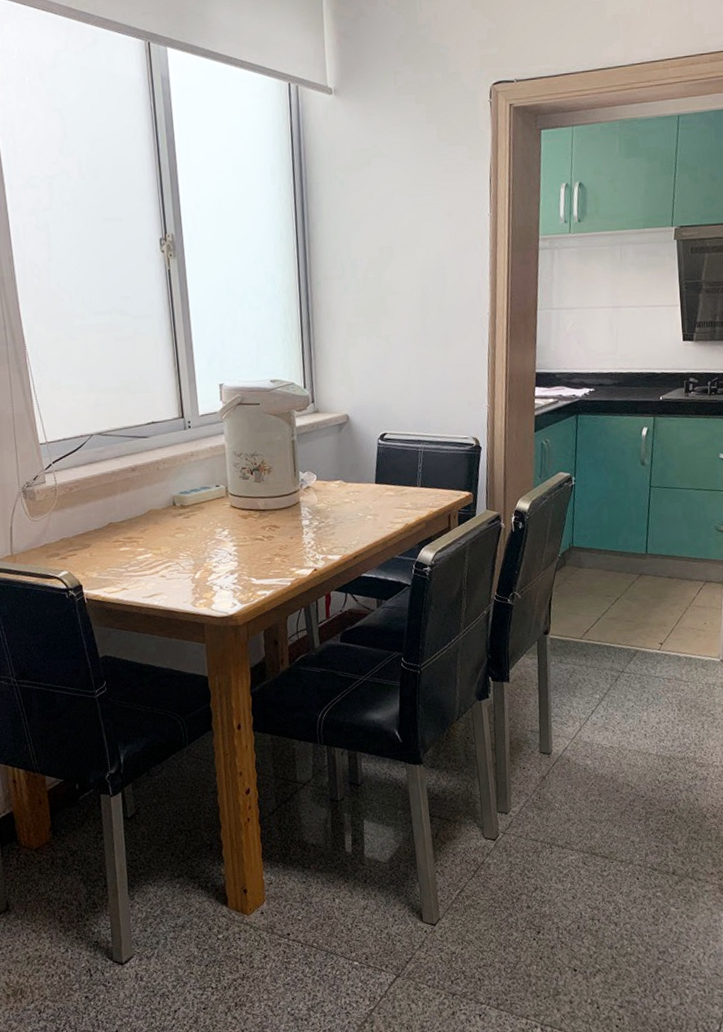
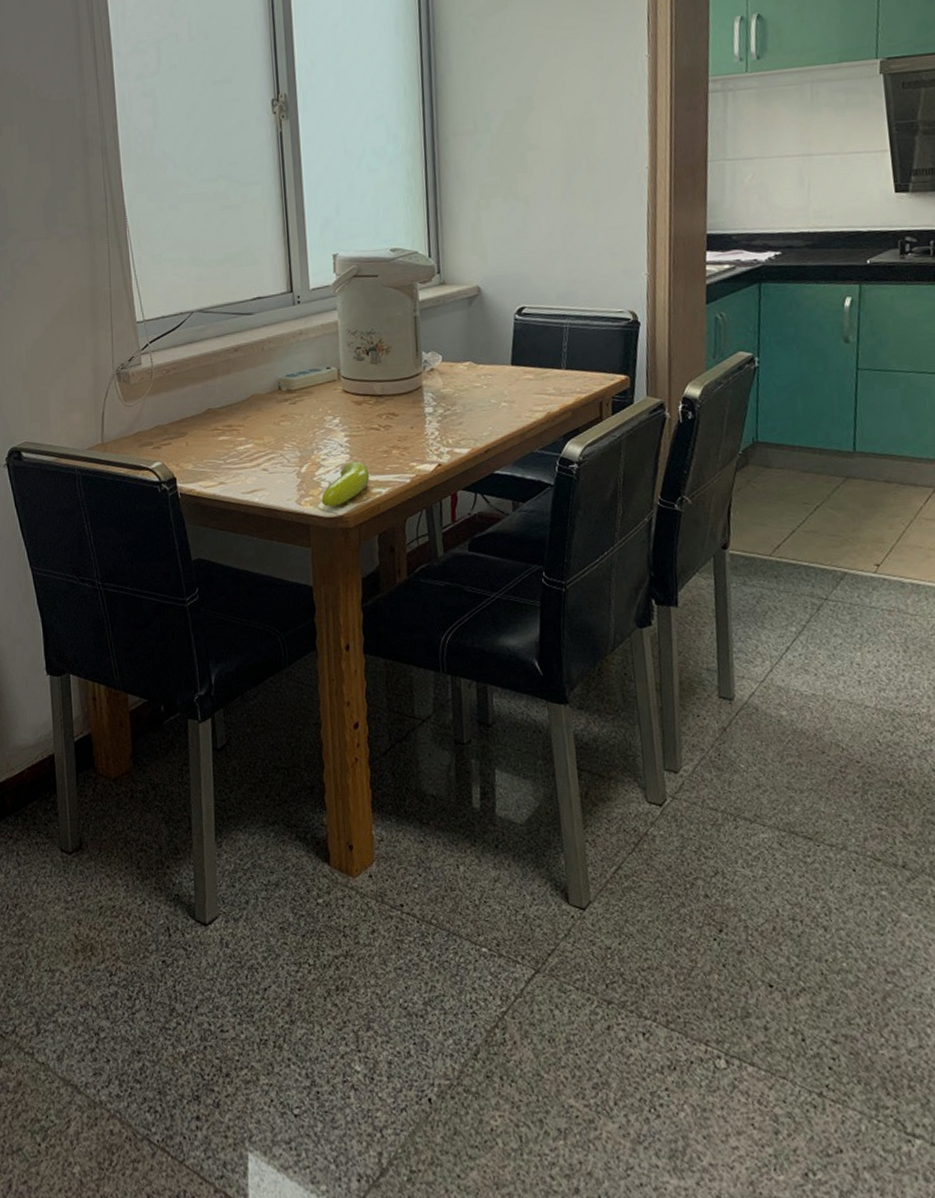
banana: none [213,567,256,608] -> present [321,461,370,507]

